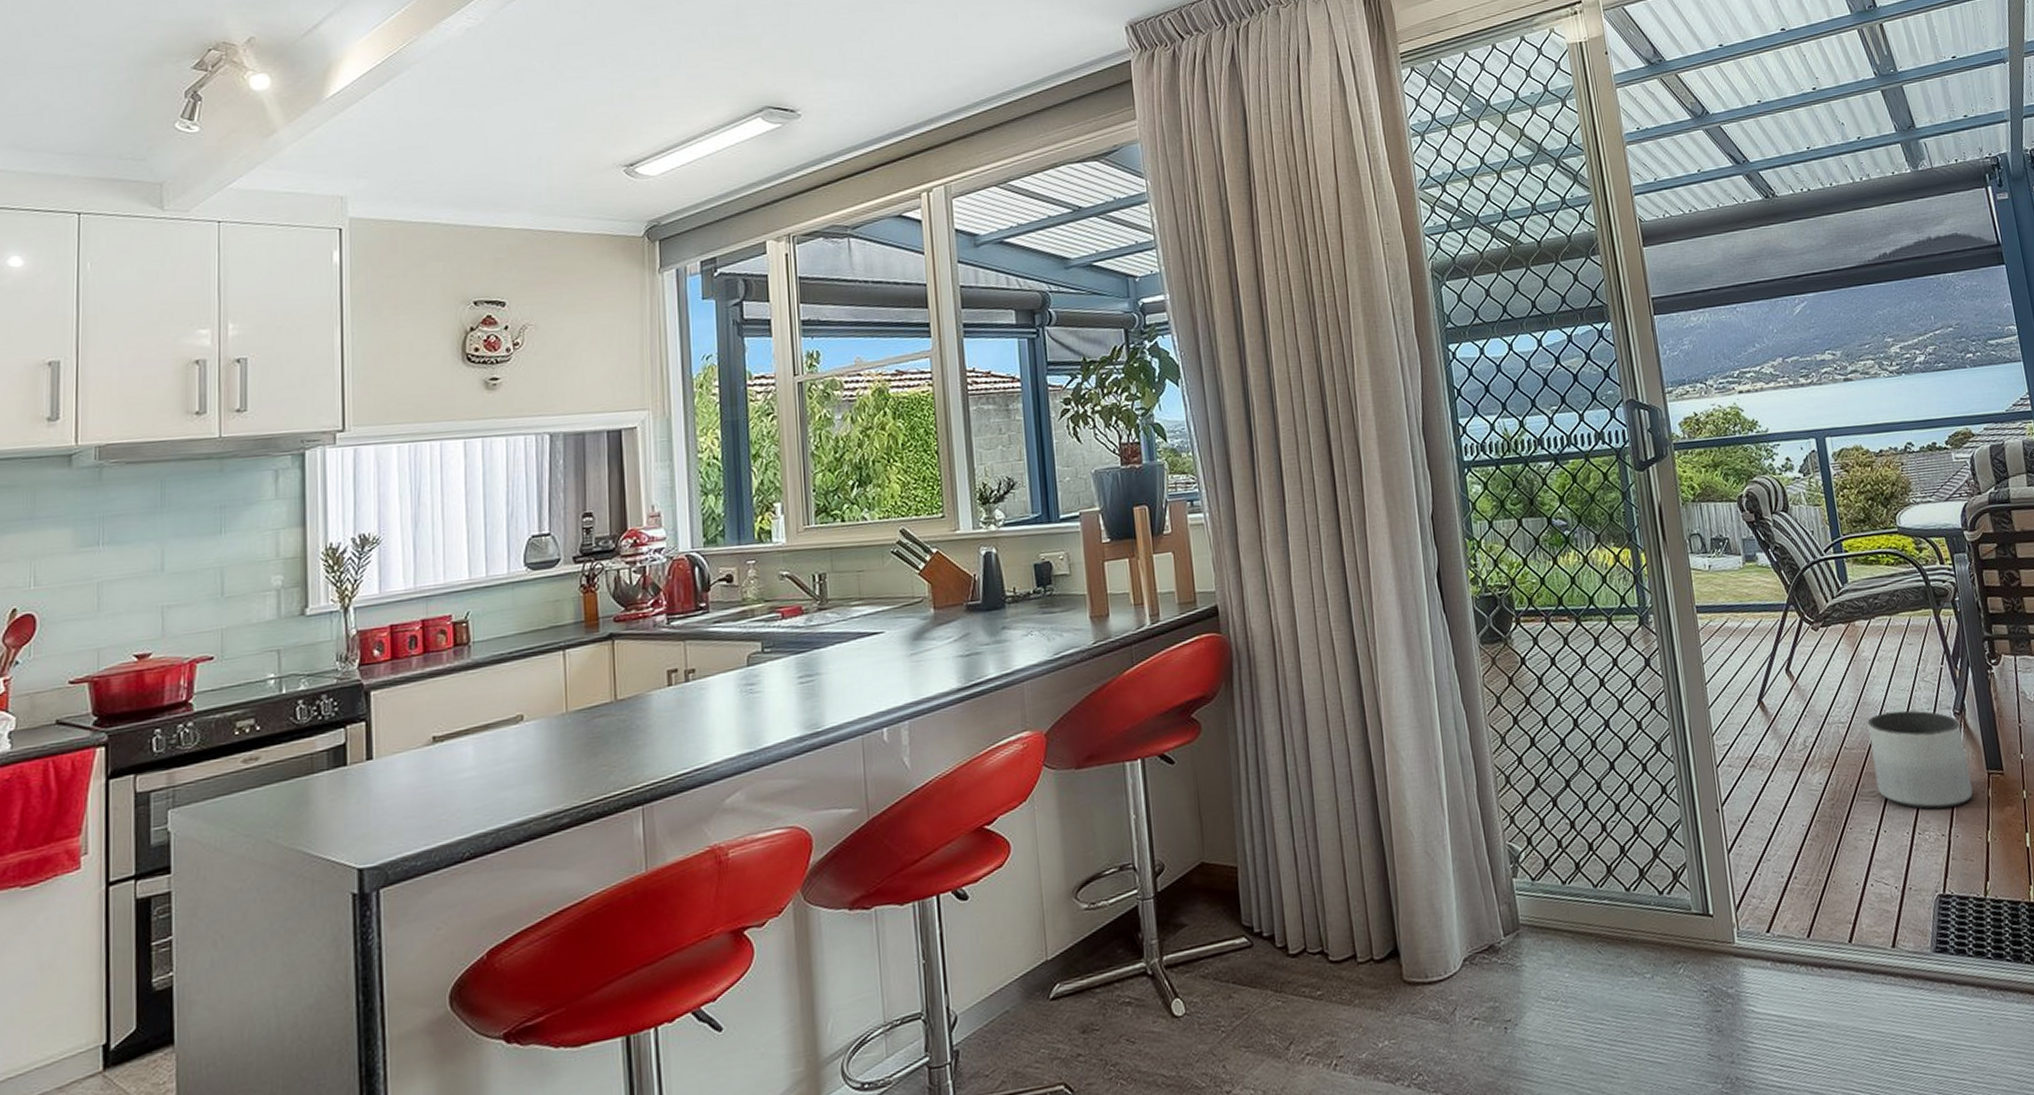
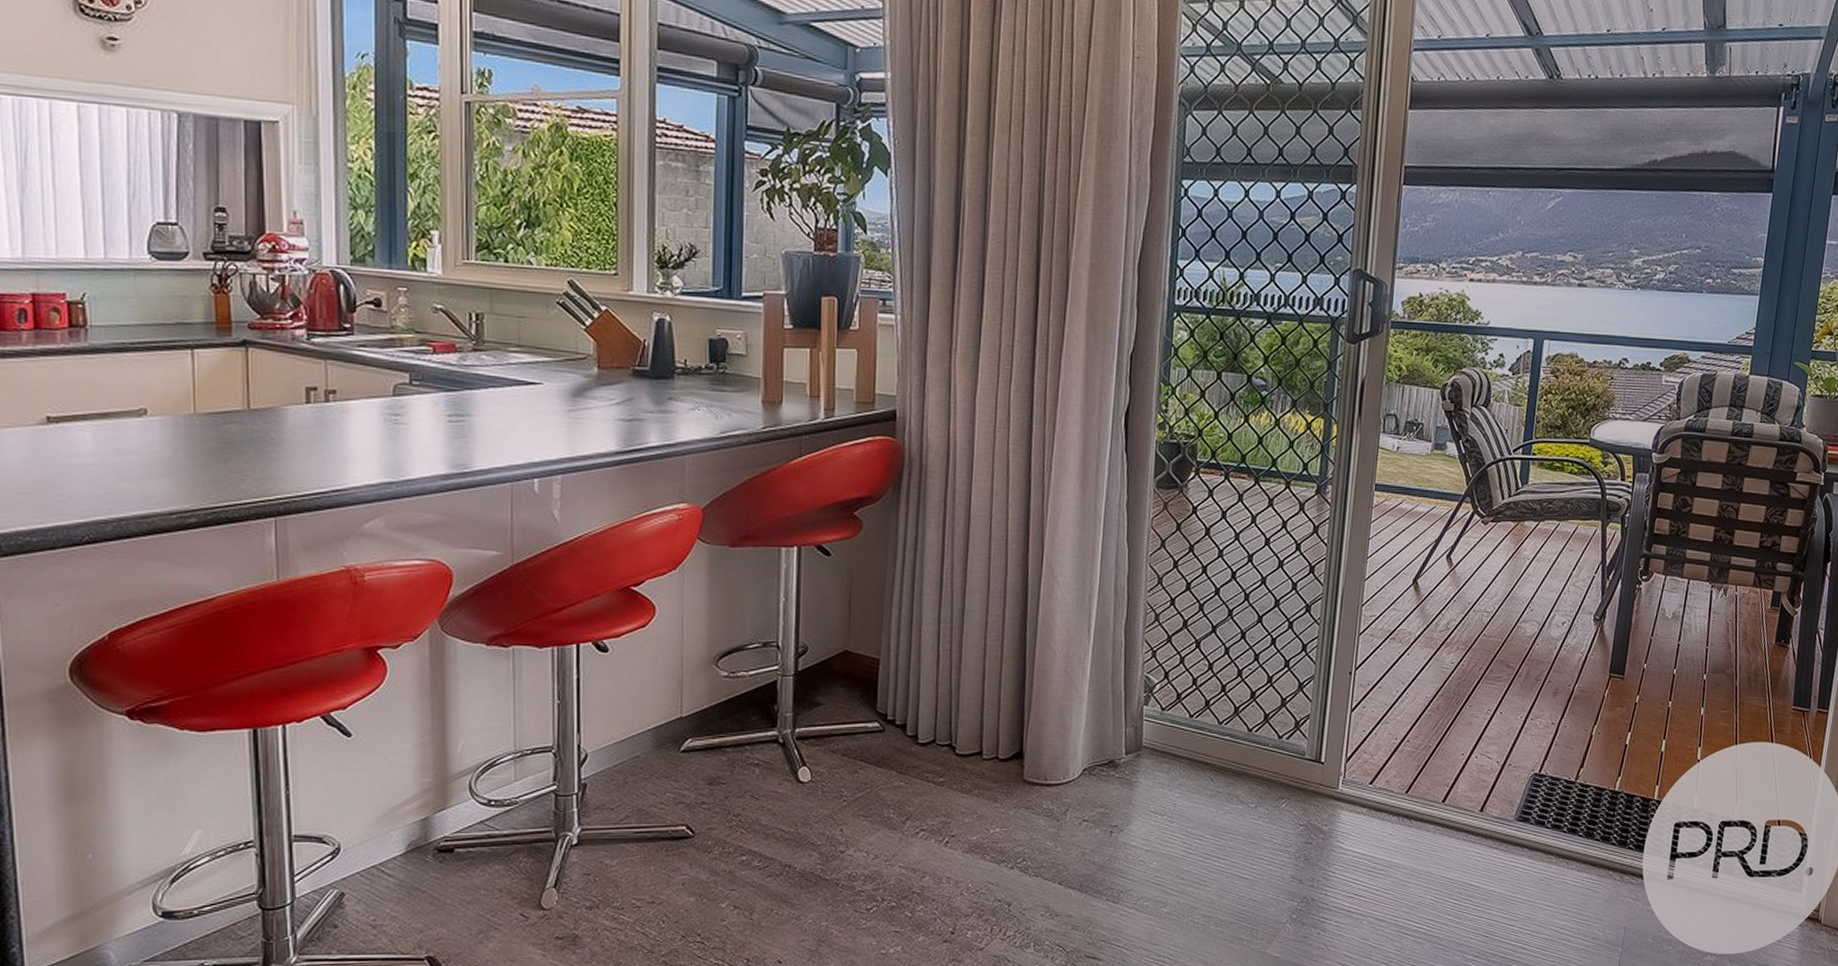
planter: present [1867,710,1973,810] -> none [1504,609,1597,701]

